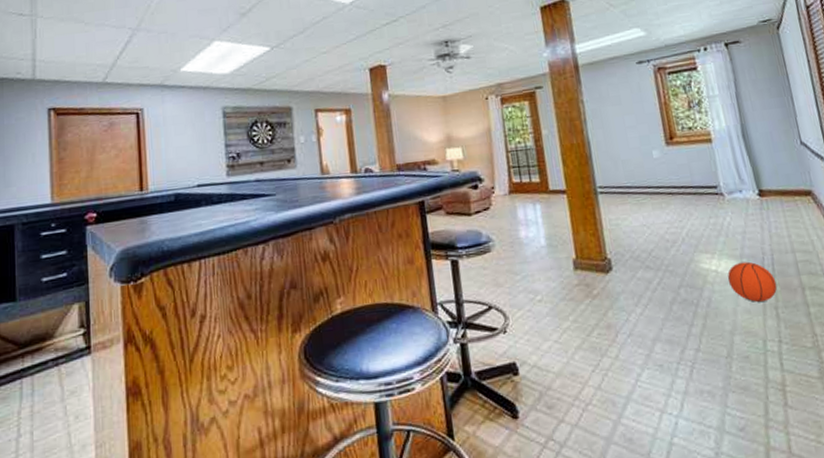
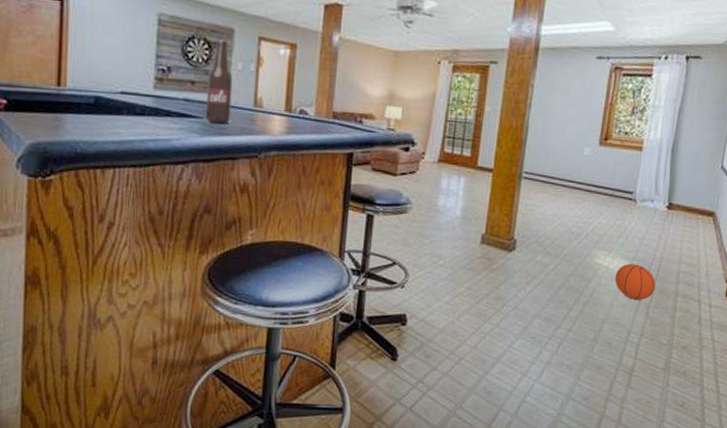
beer bottle: none [275,118,302,198] -> present [206,39,233,124]

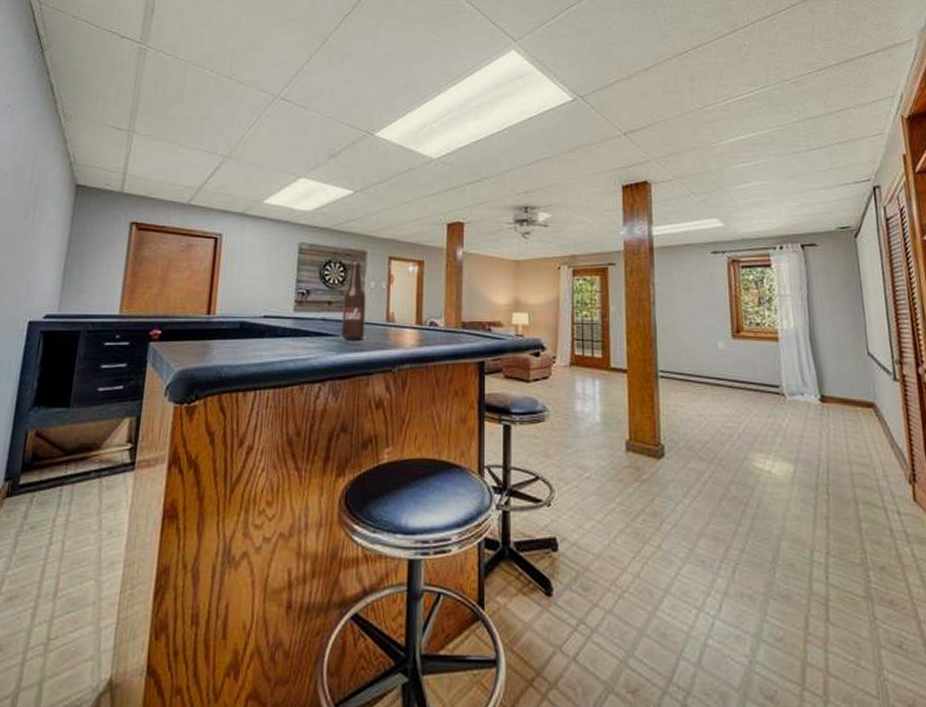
basketball: present [614,263,656,300] -> none [780,466,830,509]

